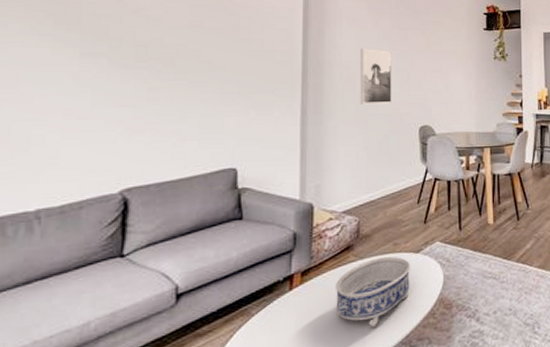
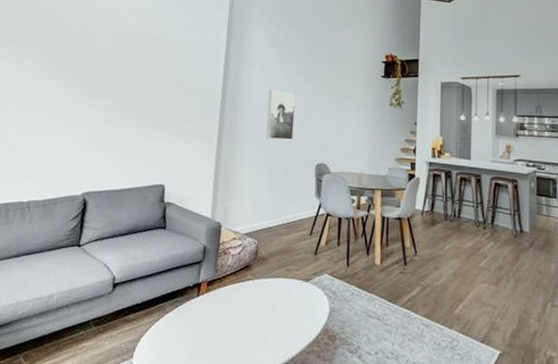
decorative bowl: present [336,256,411,327] -> none [233,280,300,343]

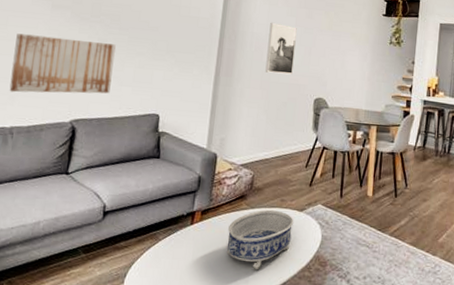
wall art: none [27,112,123,168] -> present [9,33,116,94]
decorative bowl: none [233,280,300,343] -> present [226,209,294,269]

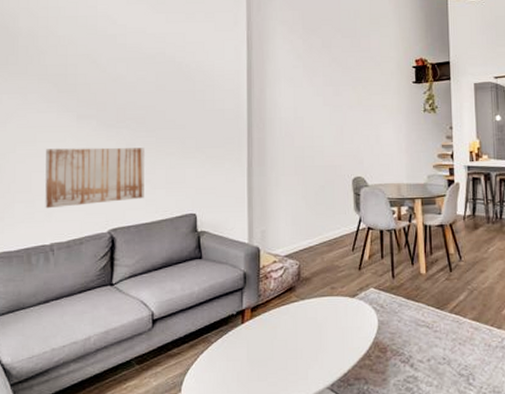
decorative bowl: present [226,209,294,269] -> none [281,299,347,363]
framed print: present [265,22,297,75] -> none [297,104,327,157]

